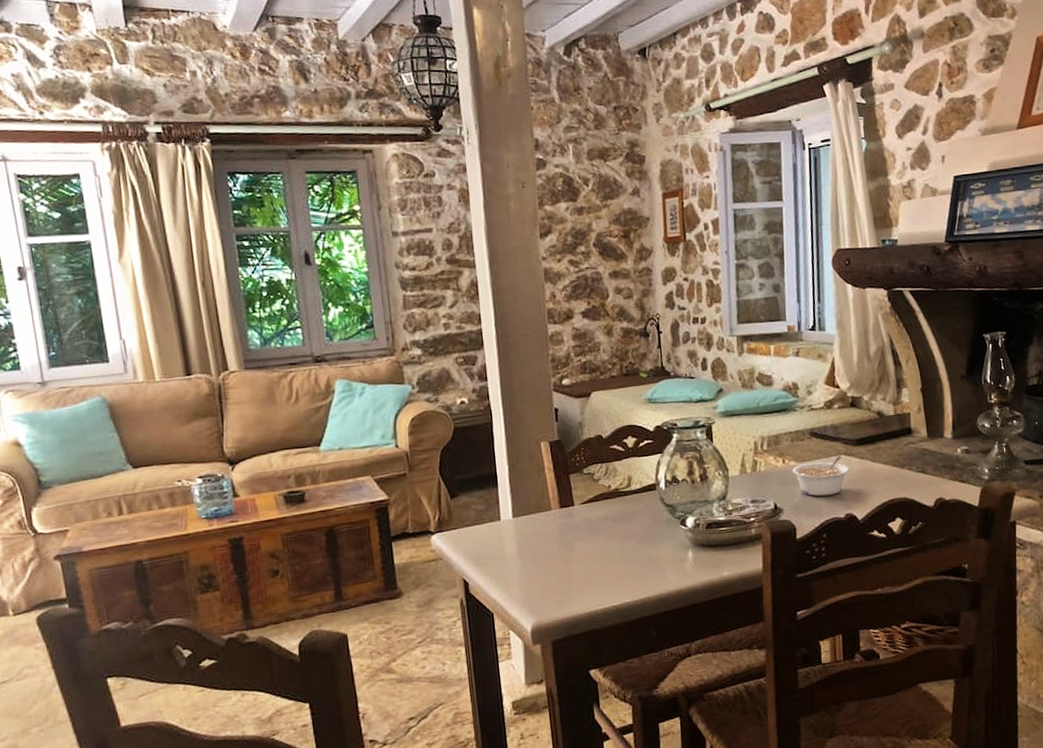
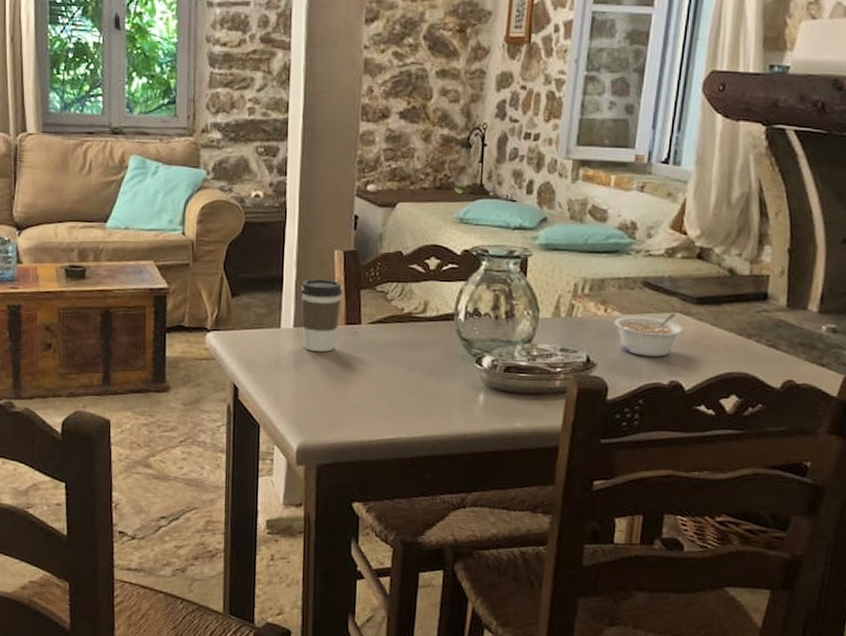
coffee cup: none [513,469,554,537] -> present [299,278,343,352]

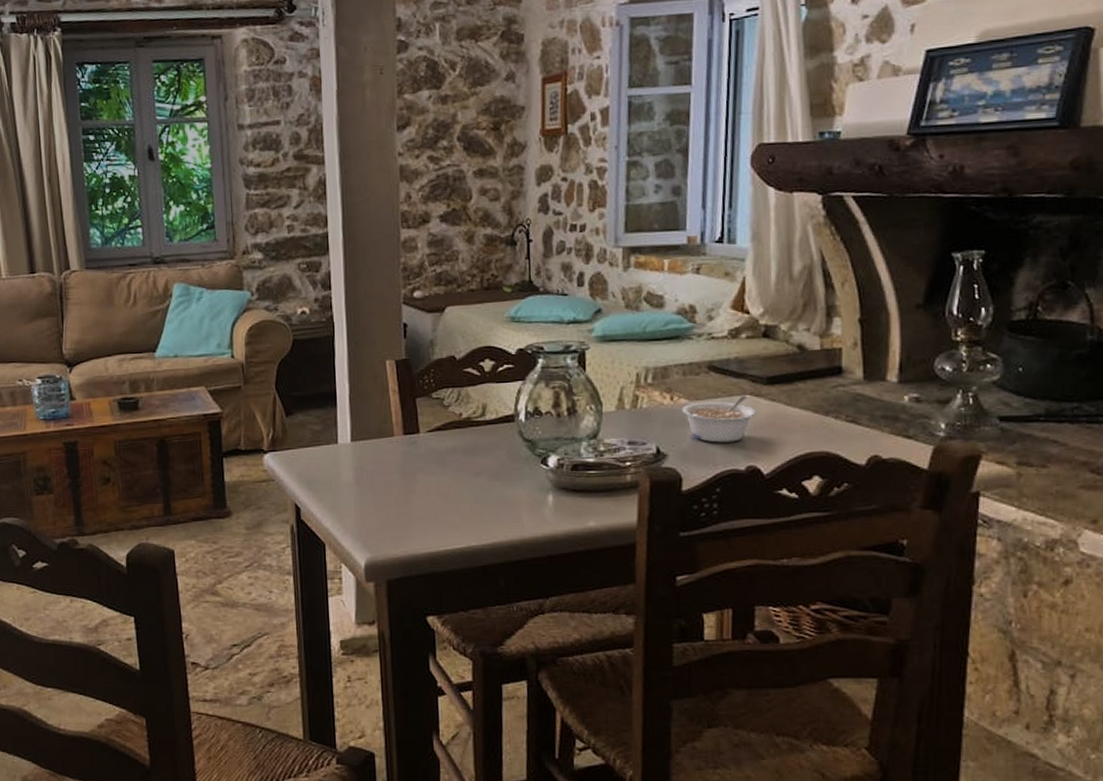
coffee cup: present [299,278,343,352] -> none [354,390,398,464]

